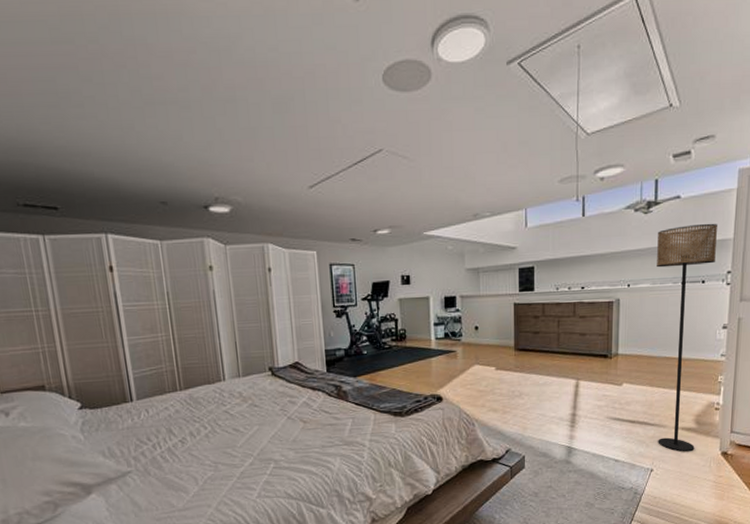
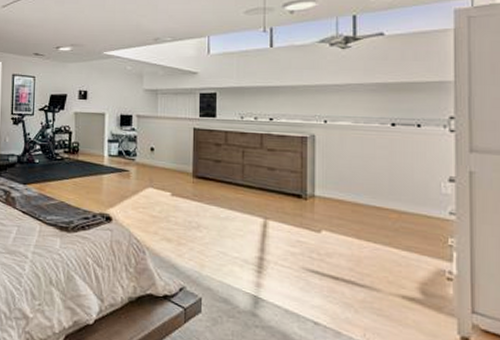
floor lamp: present [657,223,717,451] -> none [359,63,432,328]

